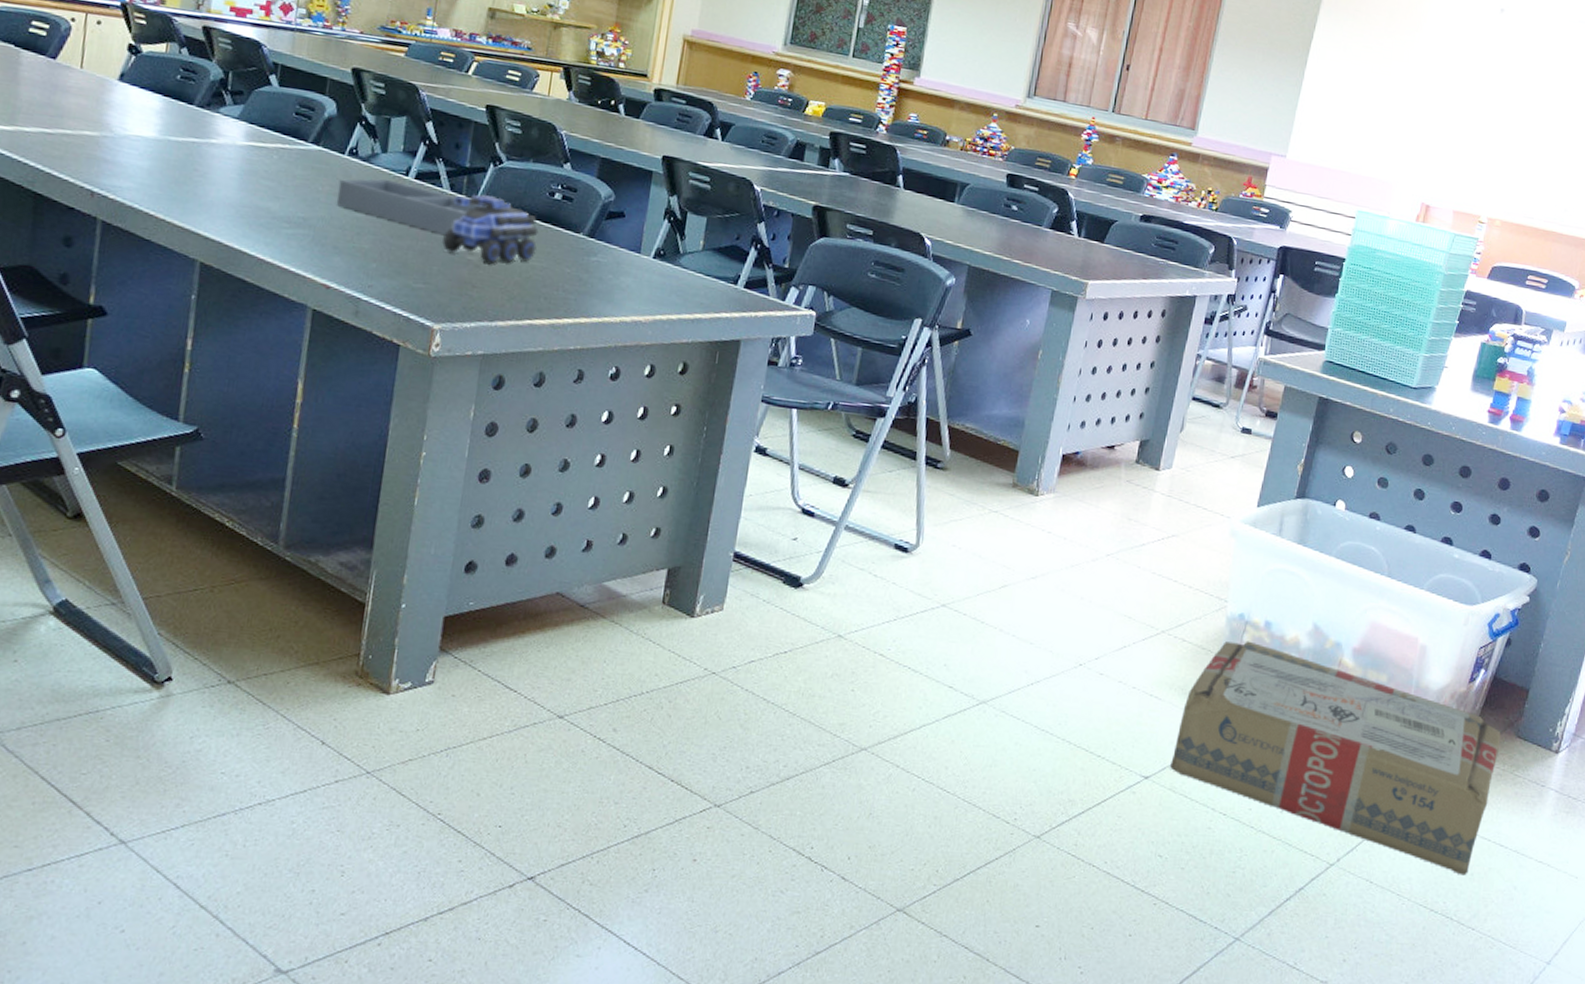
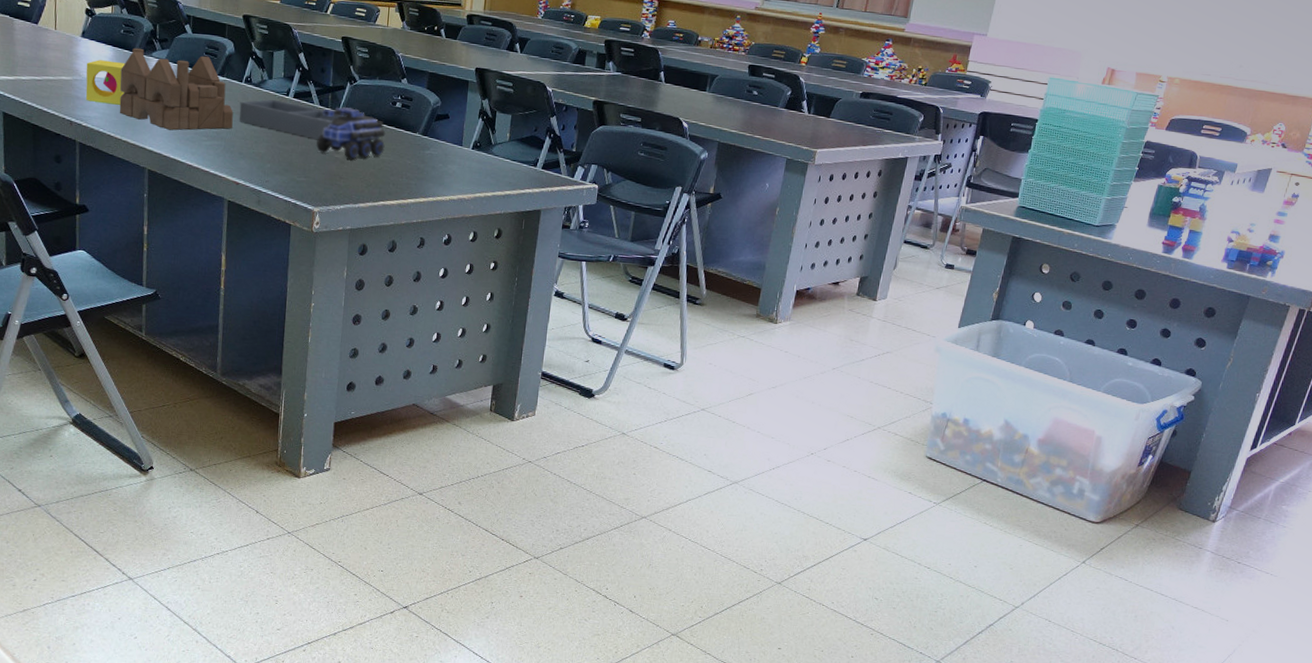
toy block: none [117,112,180,174] -> present [86,60,126,105]
toy building blocks: none [165,99,329,215] -> present [119,47,233,131]
carton: present [1170,640,1501,876] -> none [884,434,1165,617]

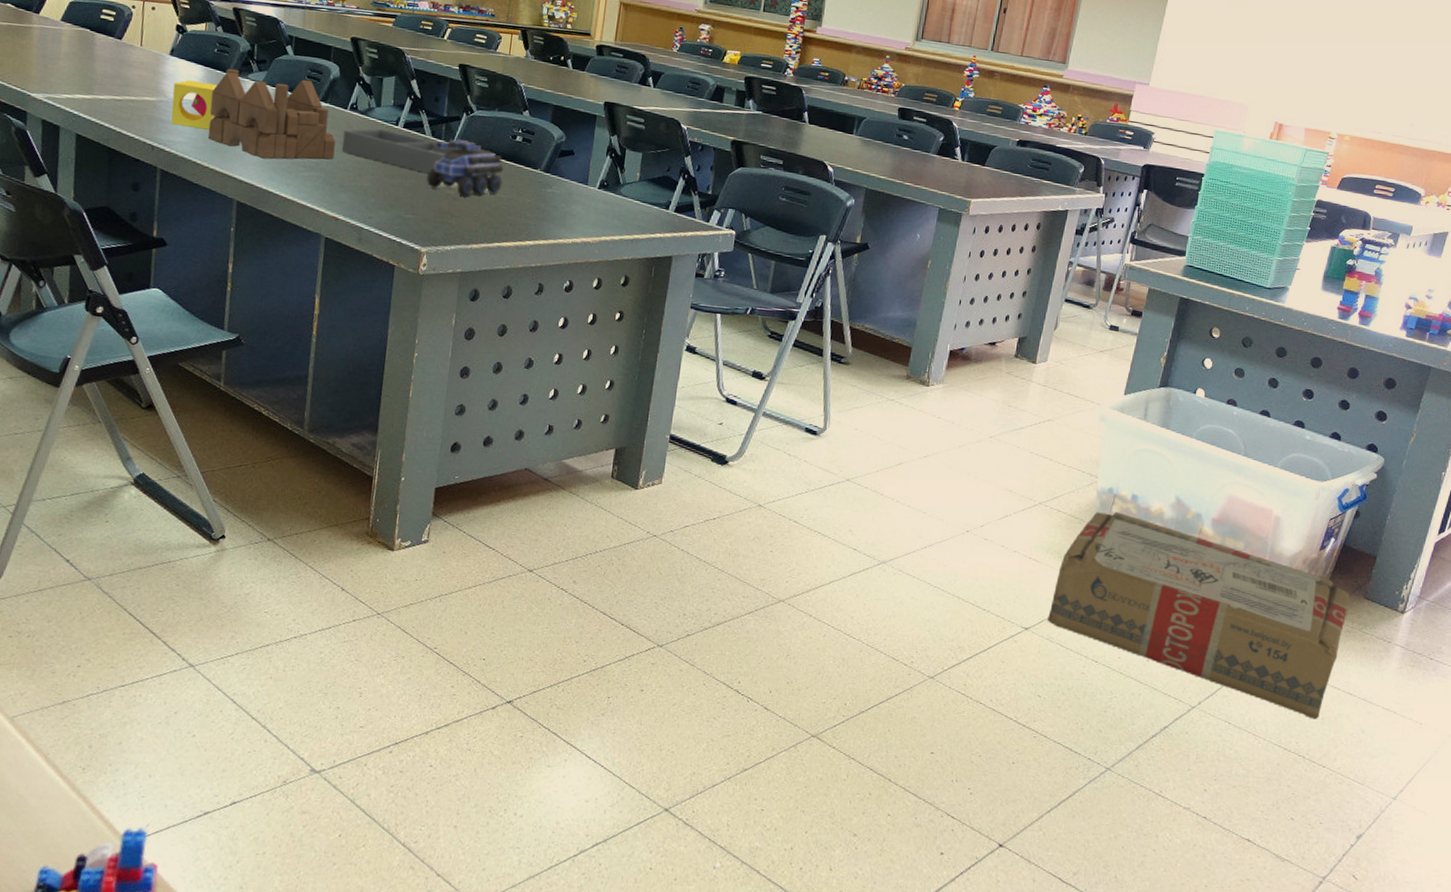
carton: none [884,434,1165,617] -> present [1047,511,1350,720]

